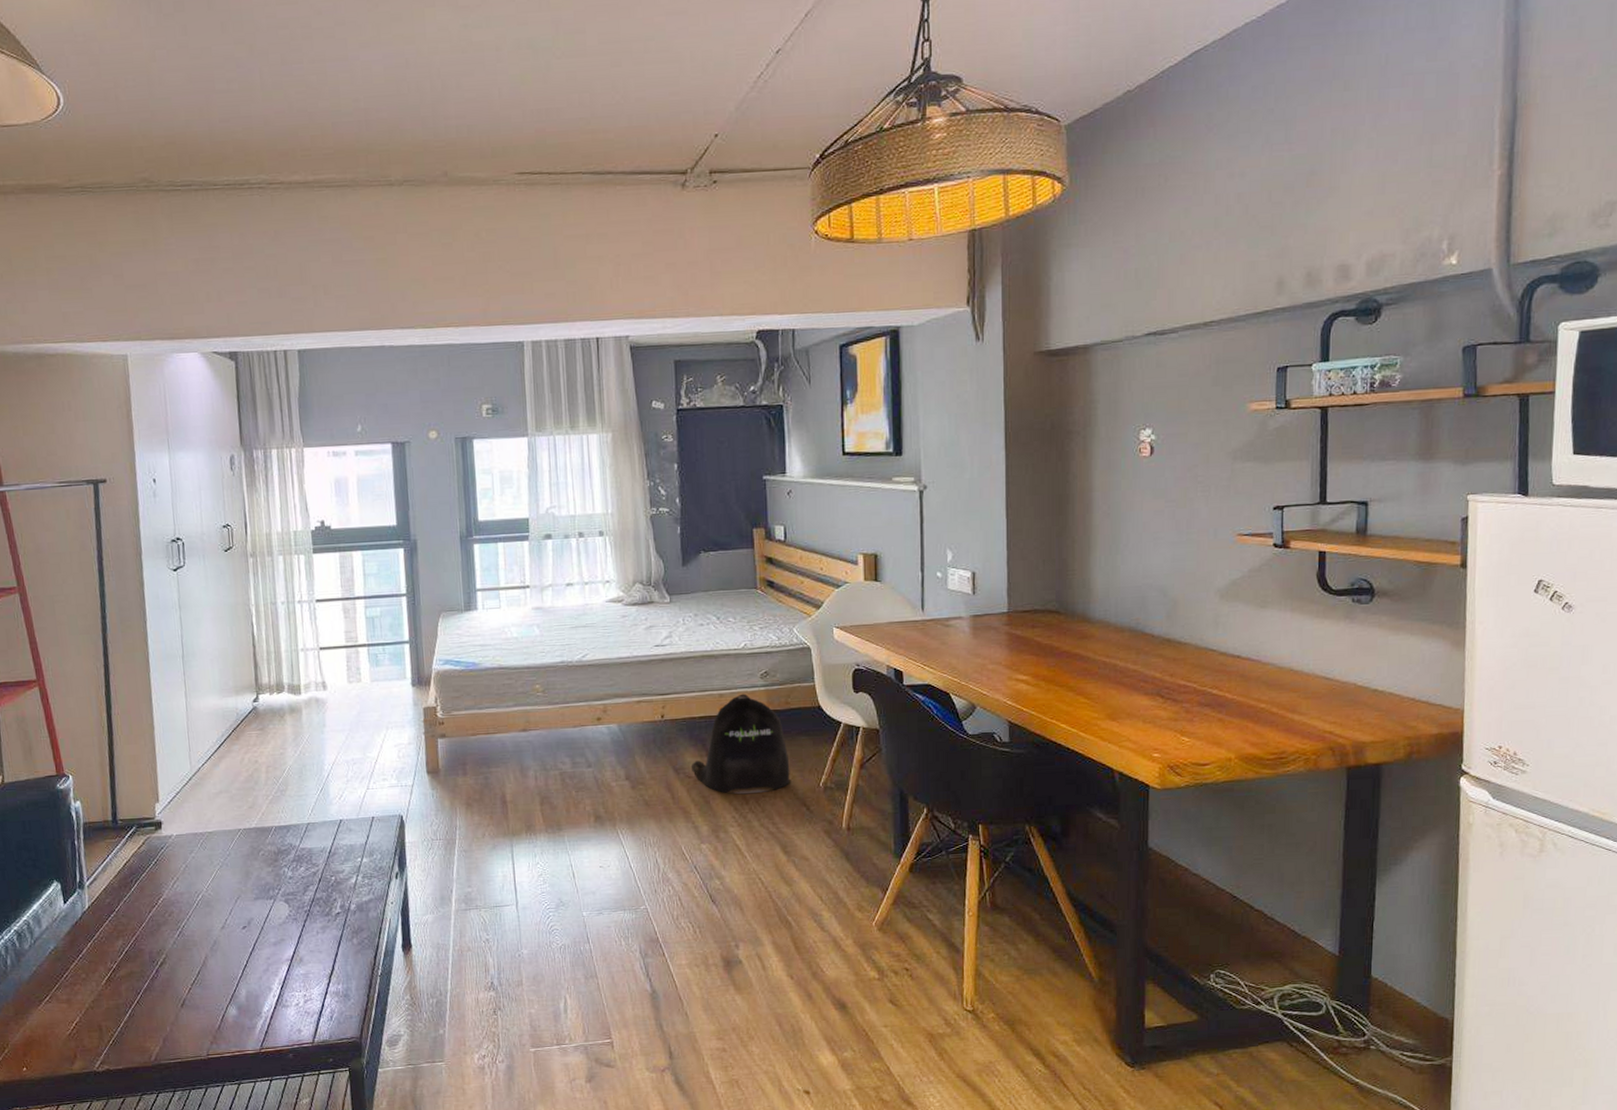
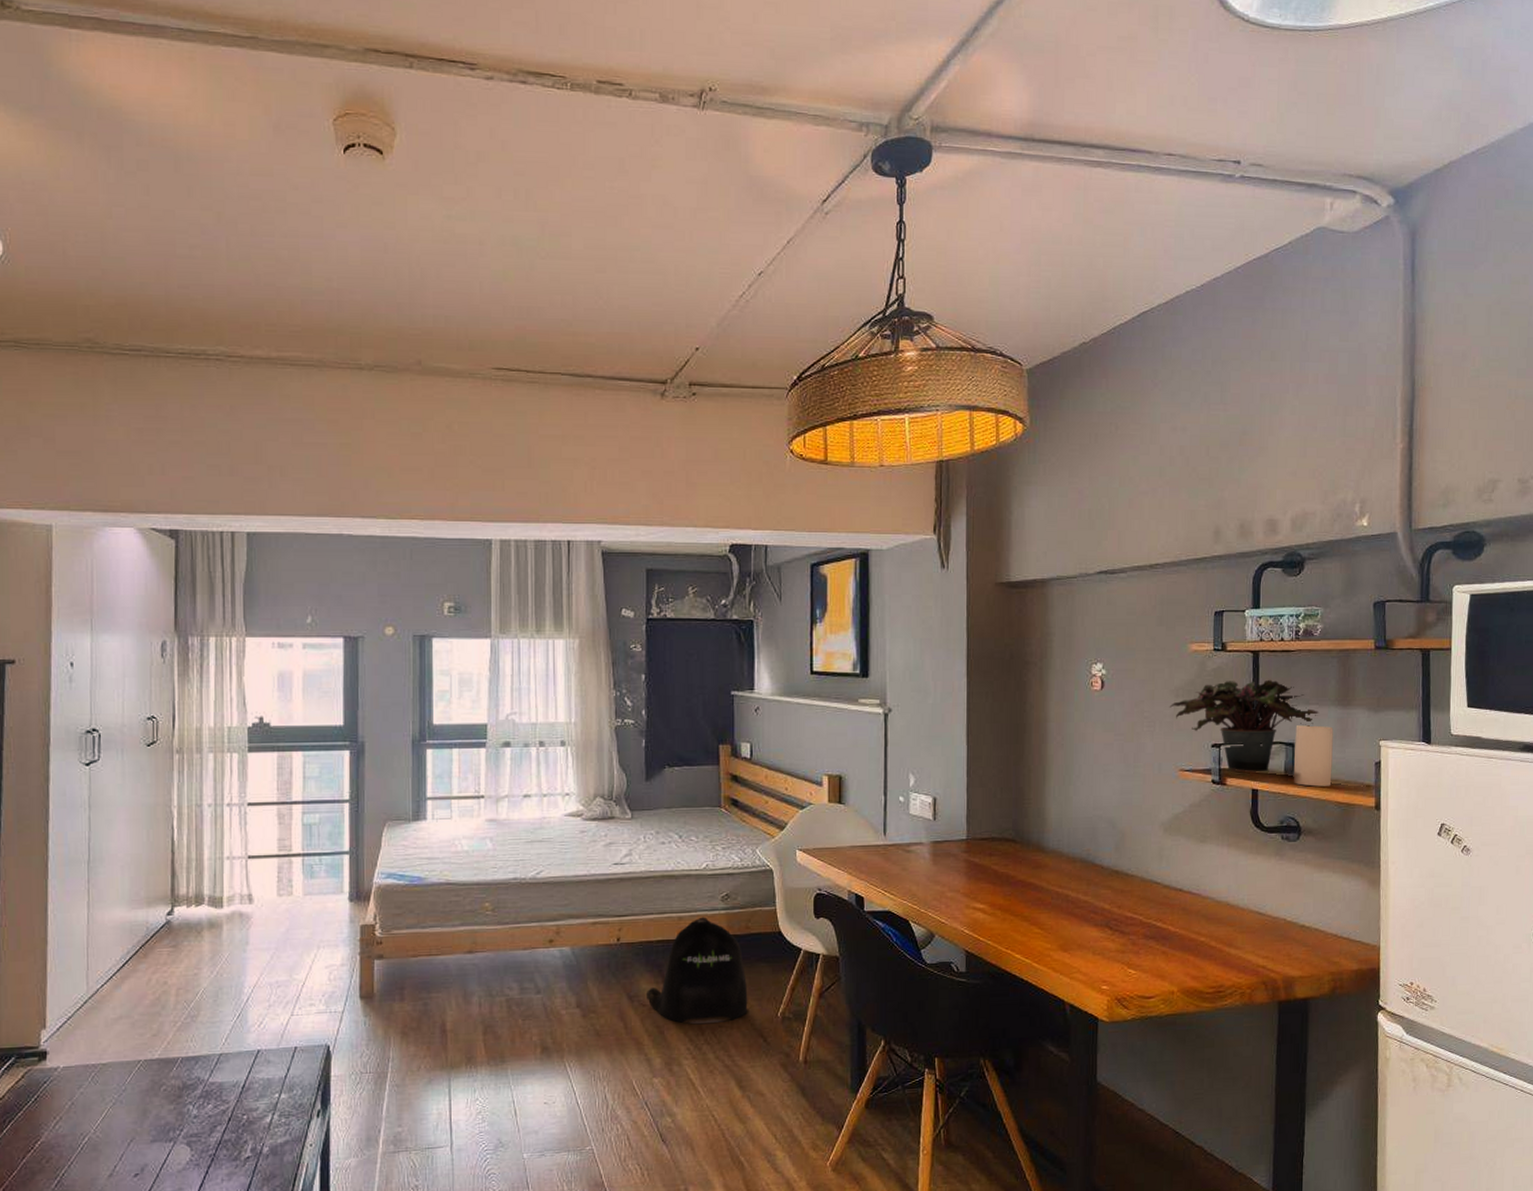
potted plant: none [1226,436,1397,534] -> present [1169,679,1320,773]
candle: none [1367,481,1413,546] -> present [1294,725,1333,787]

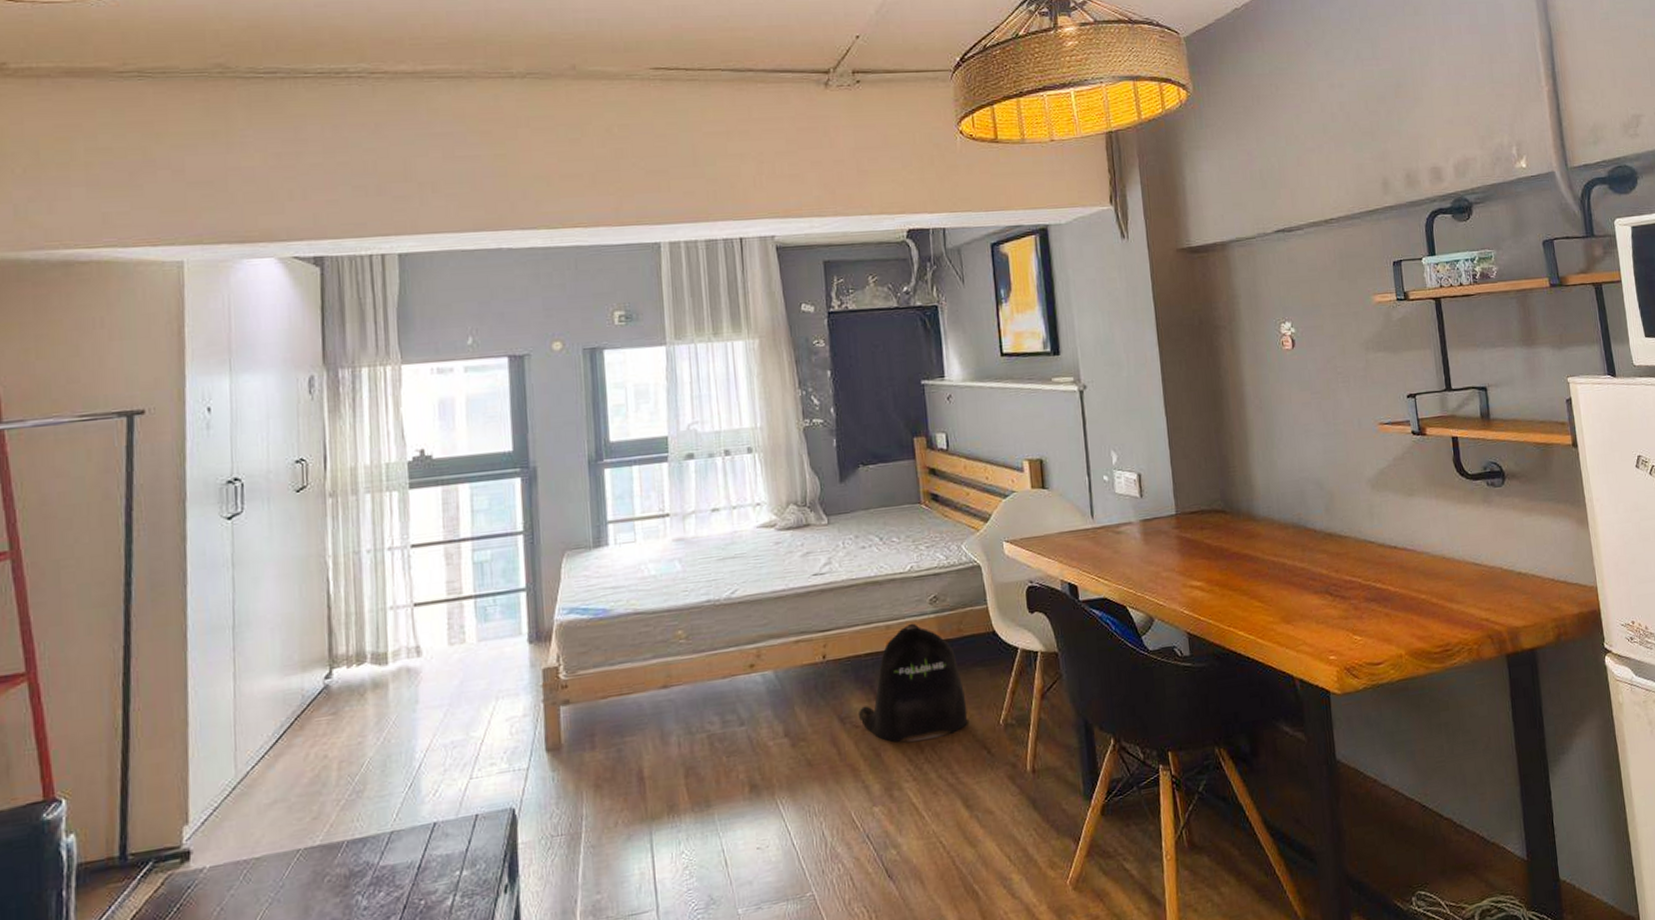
potted plant: present [1169,679,1320,773] -> none [1361,325,1507,420]
candle: present [1294,725,1333,787] -> none [1485,367,1528,429]

